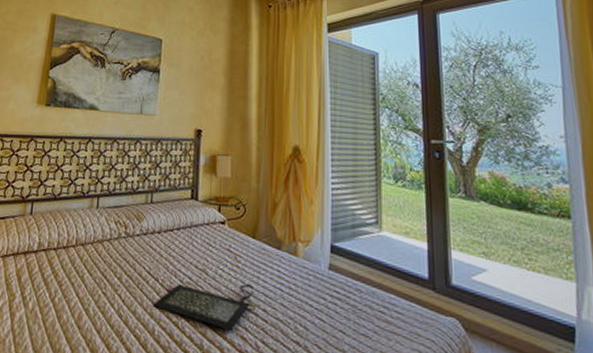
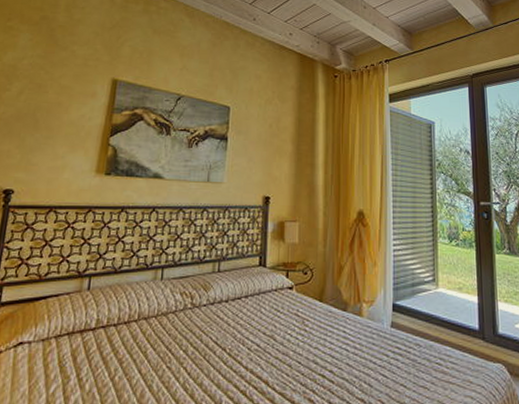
clutch bag: present [153,284,256,331] -> none [220,347,323,394]

